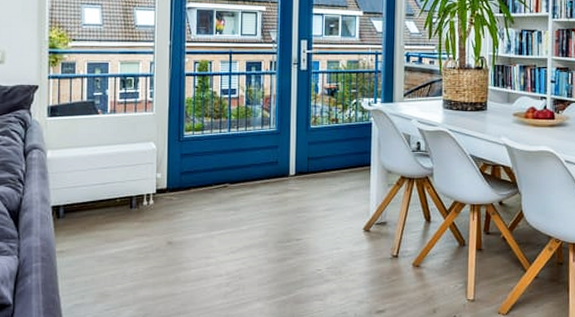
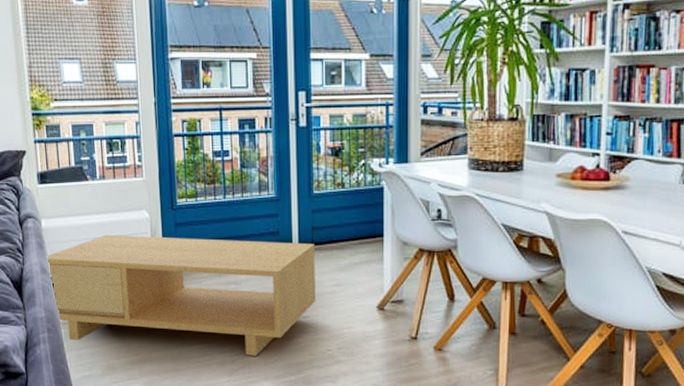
coffee table: none [47,164,310,278] -> present [45,234,316,356]

